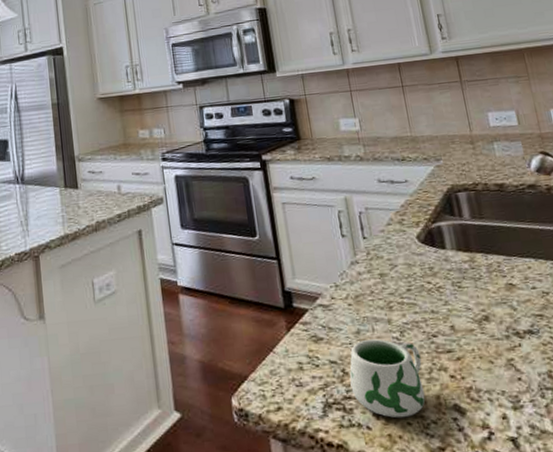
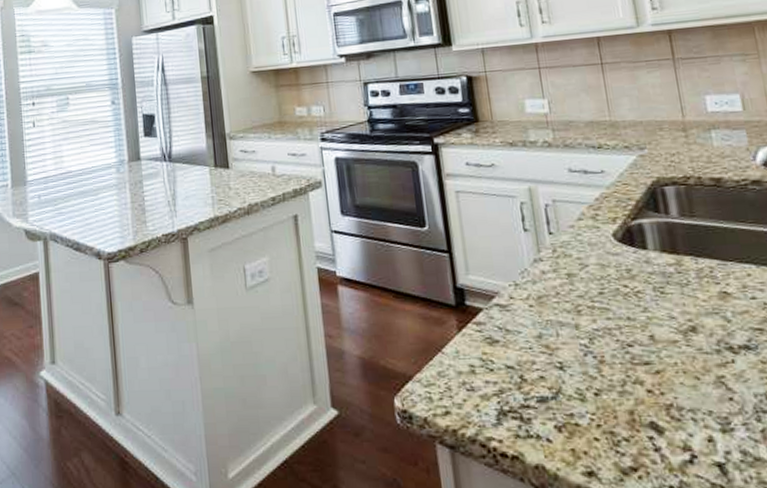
mug: present [349,339,425,418] -> none [528,345,617,433]

